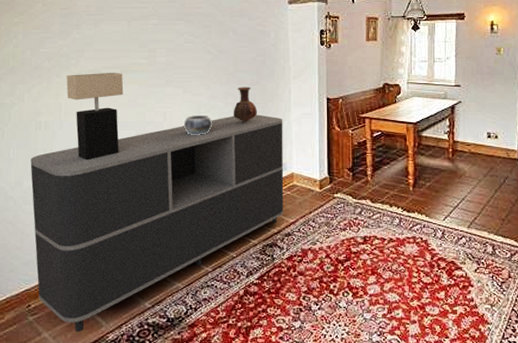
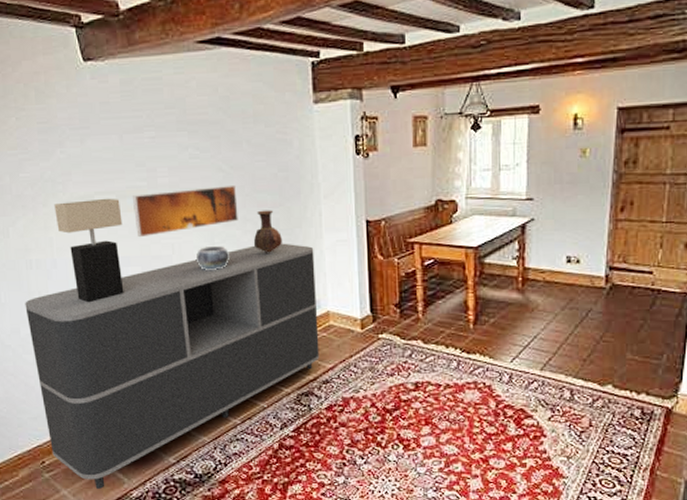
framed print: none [134,65,222,106] -> present [133,184,238,238]

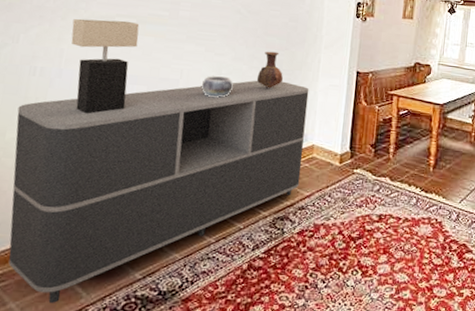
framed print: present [133,184,238,238] -> none [149,22,250,61]

